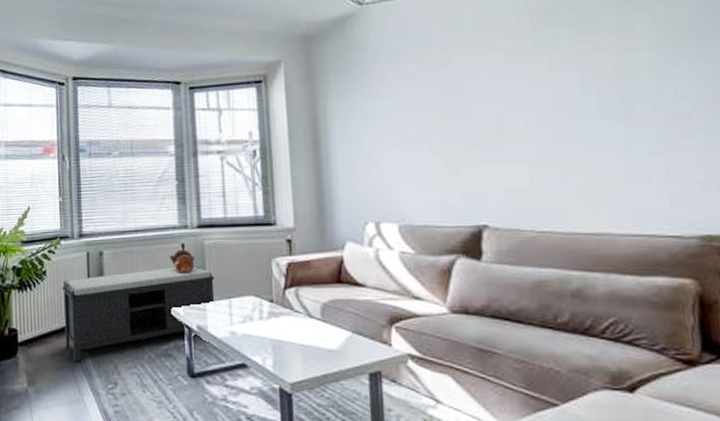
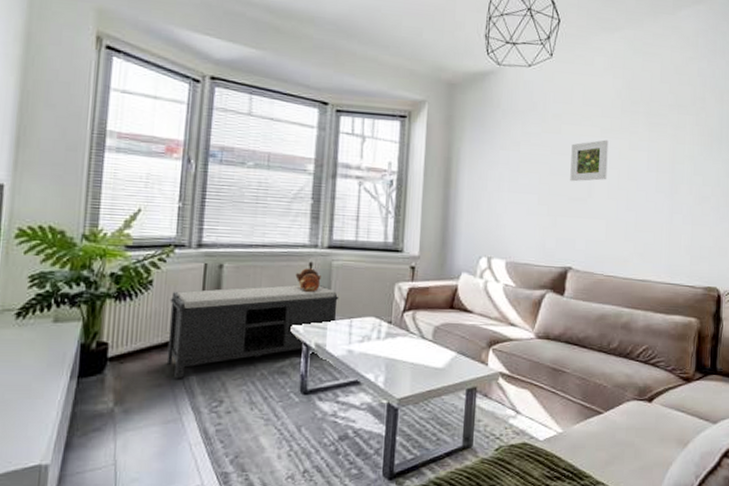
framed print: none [467,64,522,123] -> present [570,139,609,182]

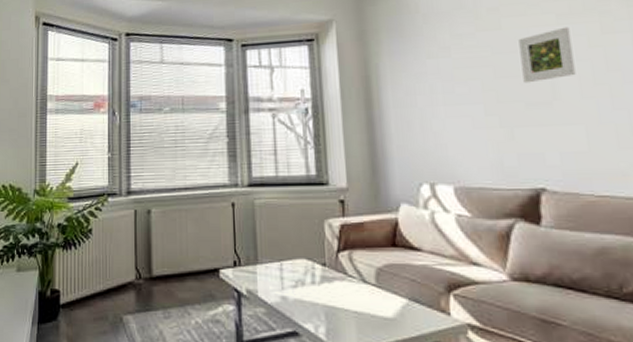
bench: present [166,284,339,379] -> none [107,226,266,327]
ceramic vessel: present [295,268,321,292] -> none [219,209,245,234]

